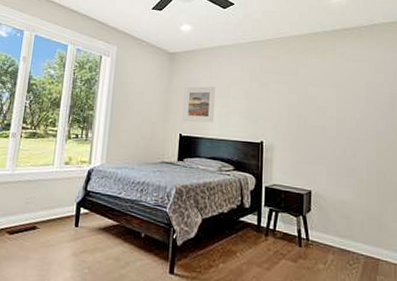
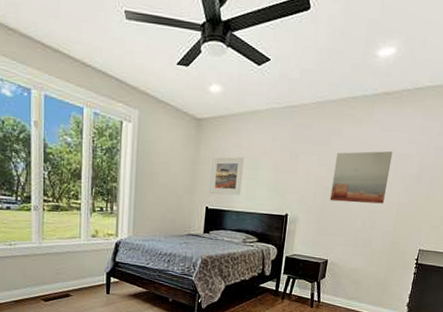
wall art: none [304,79,362,131] -> present [329,151,393,204]

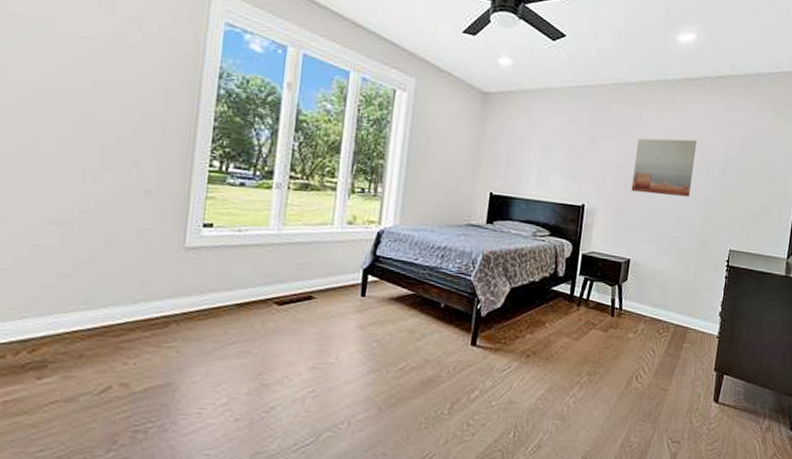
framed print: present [210,156,245,196] -> none [495,136,537,181]

